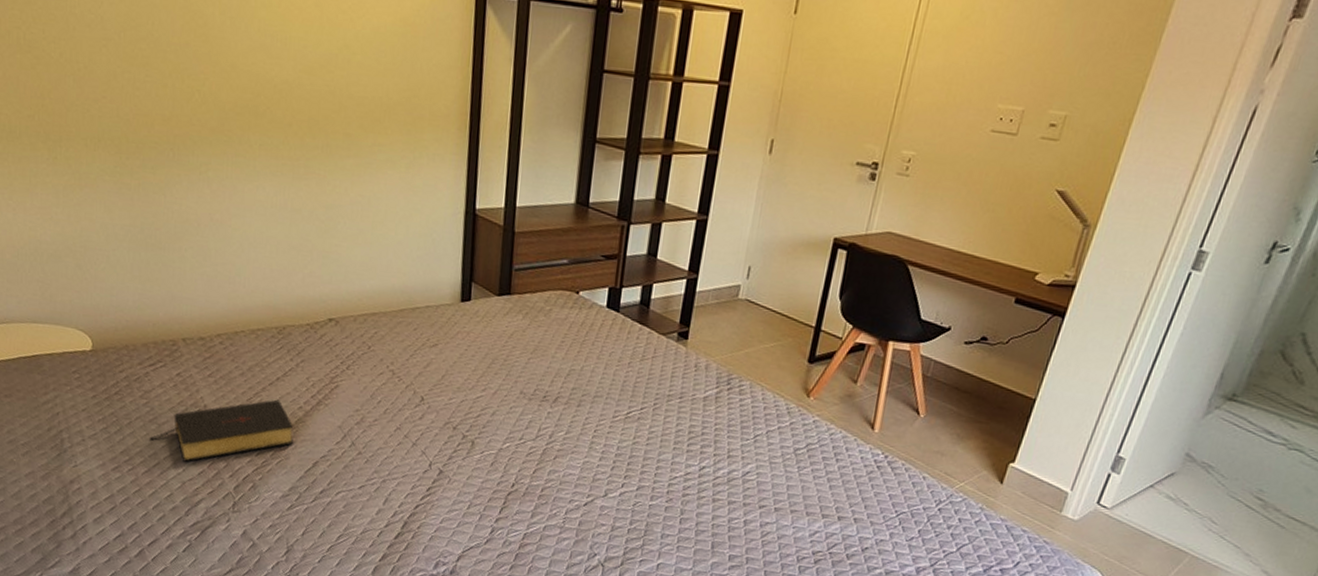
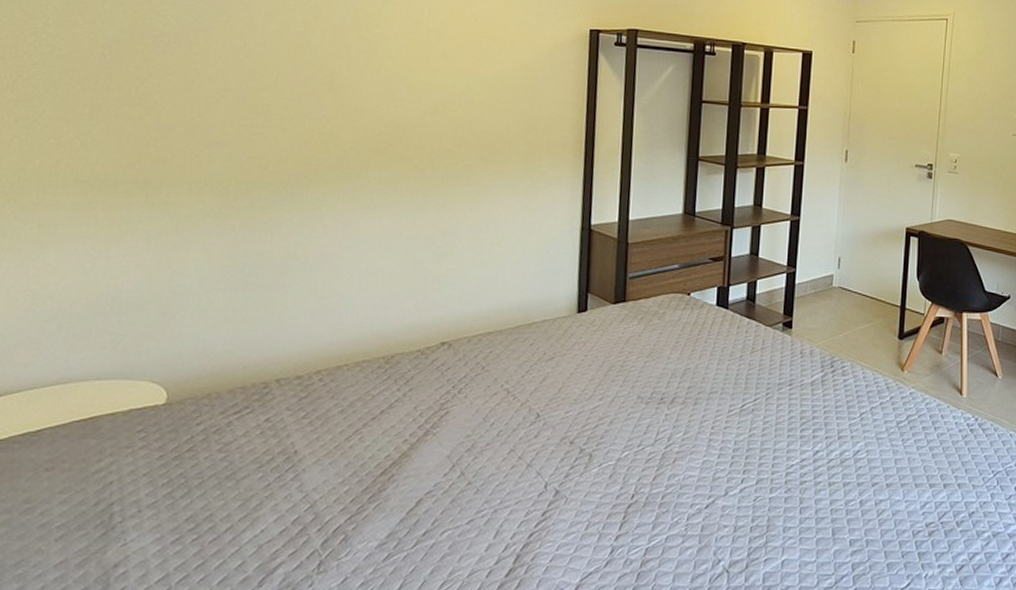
bible: present [150,399,294,462] -> none [223,435,396,520]

